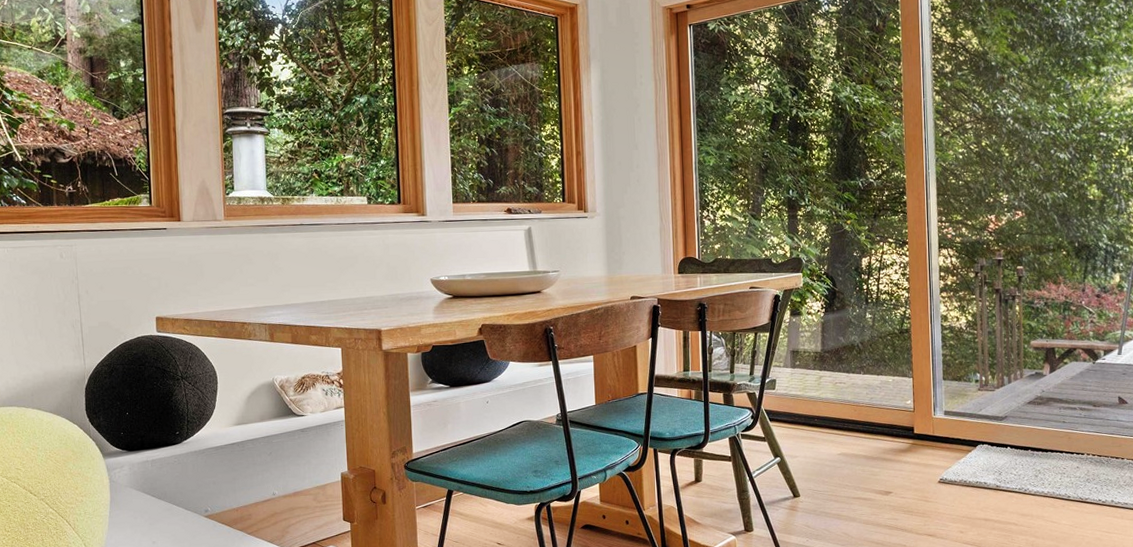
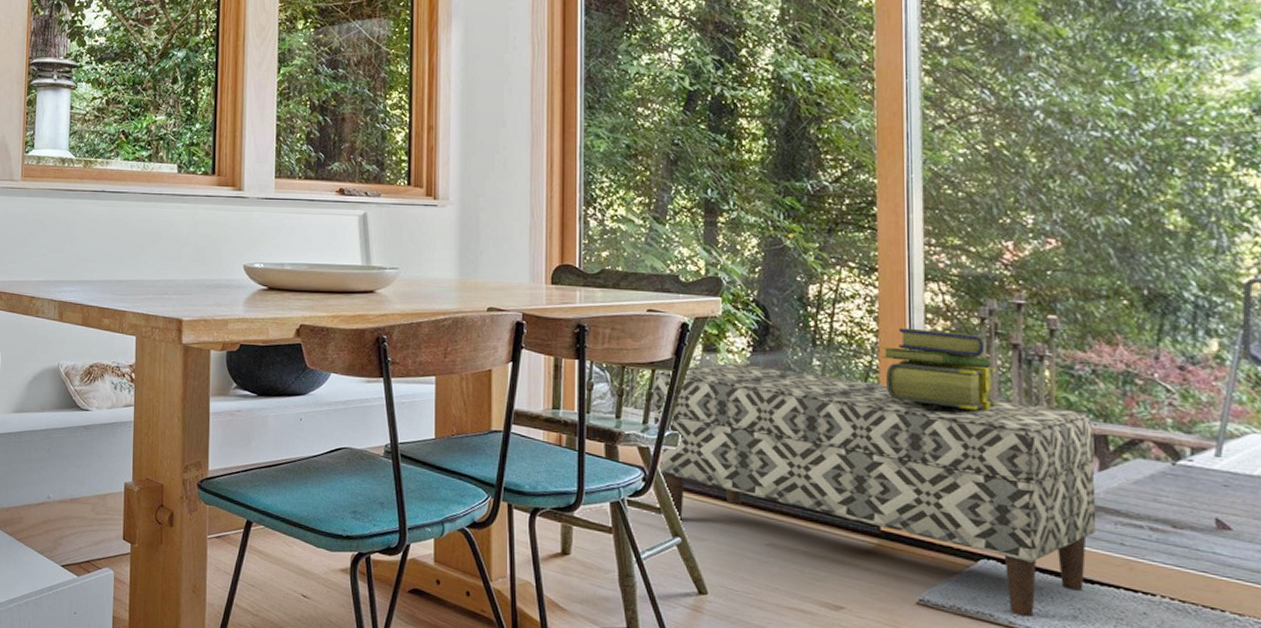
bench: none [756,322,1049,481] -> present [653,362,1097,618]
stack of books: none [910,284,986,340] -> present [879,327,997,411]

